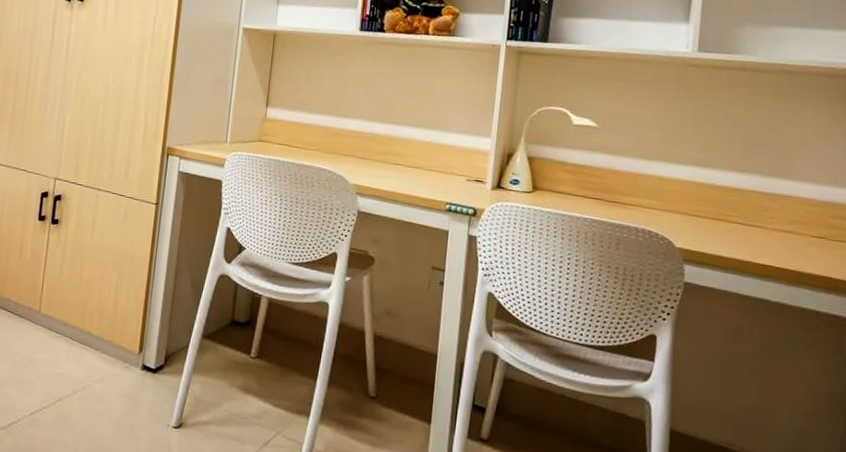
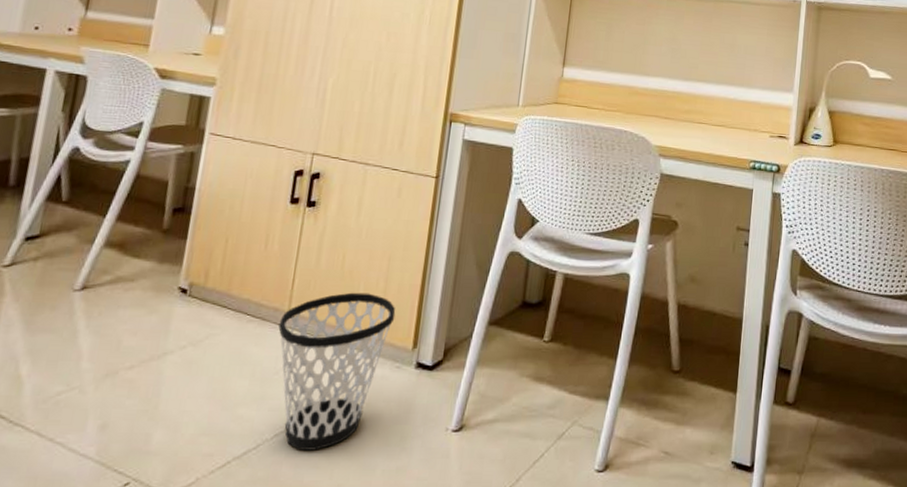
wastebasket: none [32,299,125,430] -> present [278,292,396,451]

